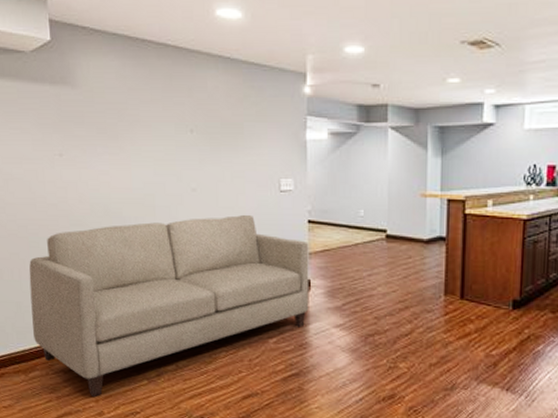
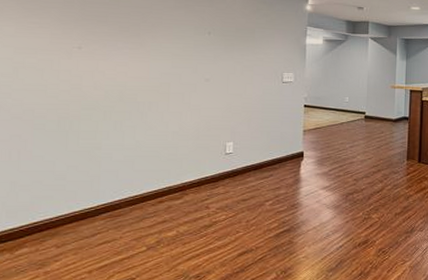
sofa: present [29,215,309,397] -> none [26,101,304,268]

